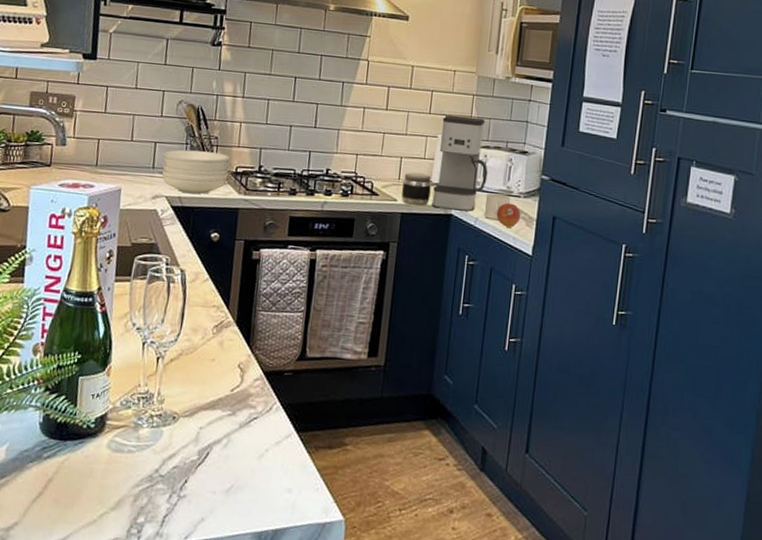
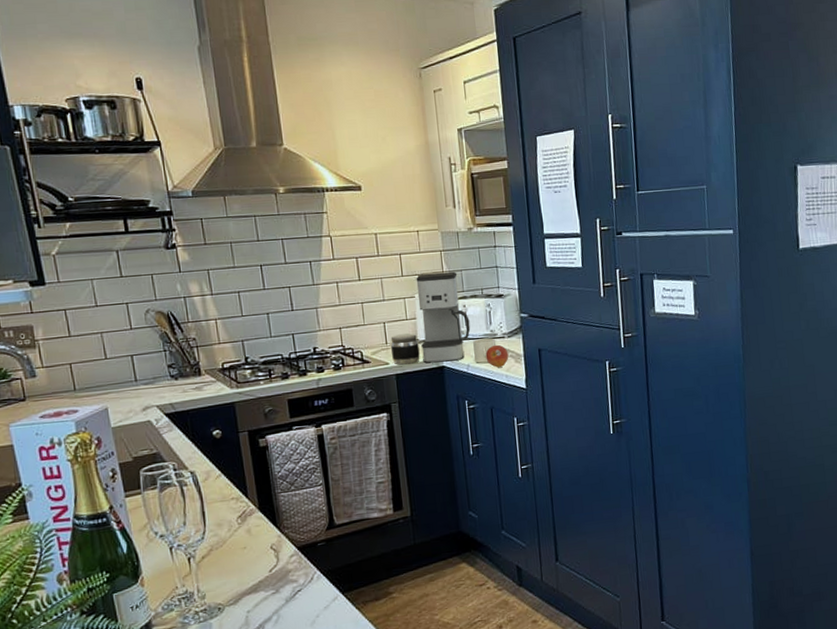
bowl: present [161,149,231,194] -> none [142,353,216,399]

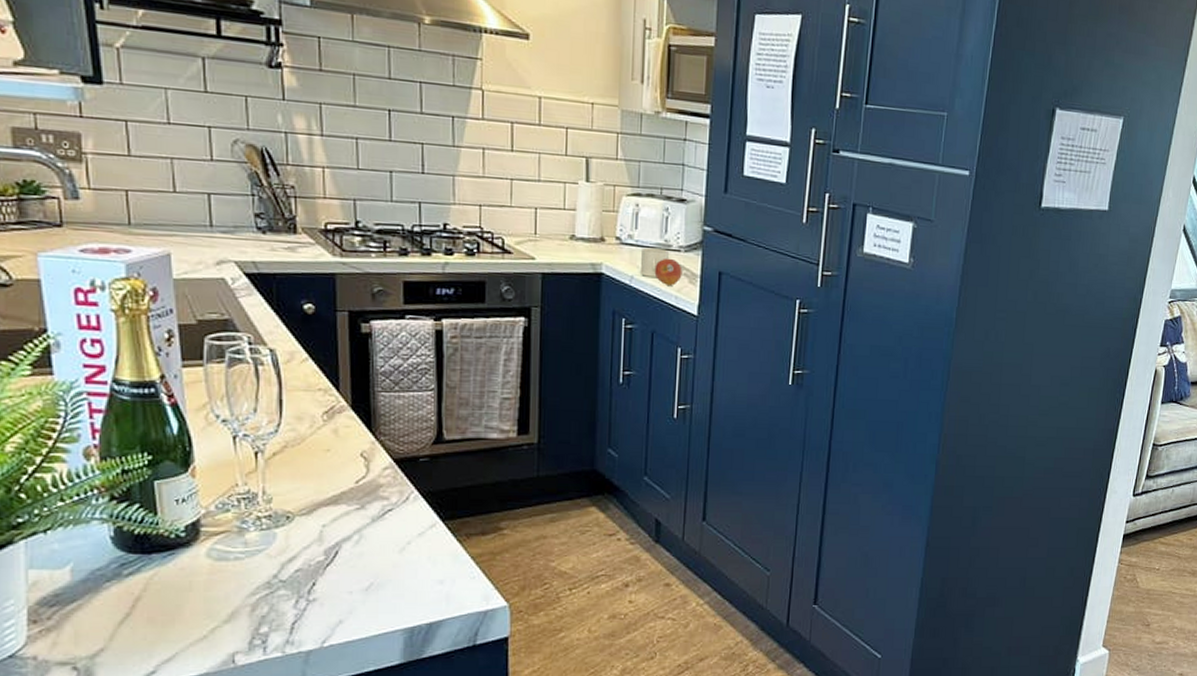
jar: present [390,333,420,365] -> none [539,225,575,264]
coffee maker: present [416,271,471,364] -> none [577,157,641,269]

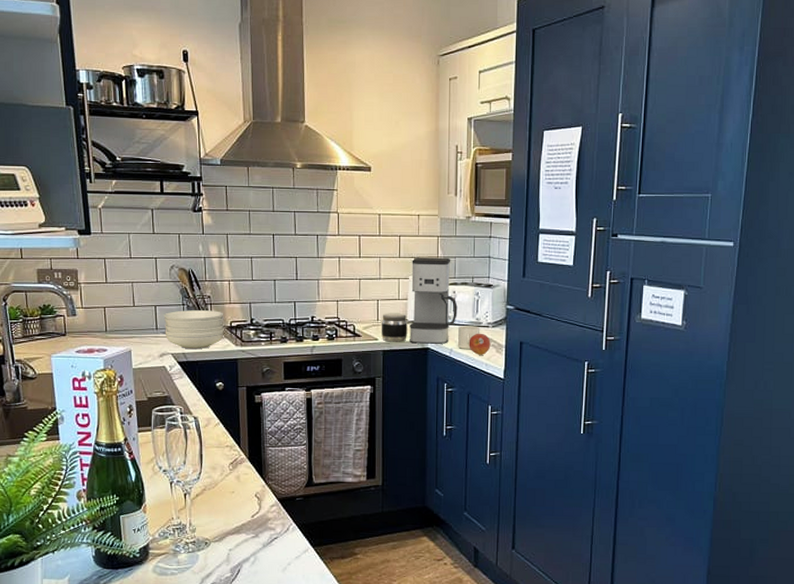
bowl: none [222,202,316,258] -> present [163,310,224,350]
jar: none [539,225,575,264] -> present [381,313,407,342]
coffee maker: none [577,157,641,269] -> present [409,257,458,344]

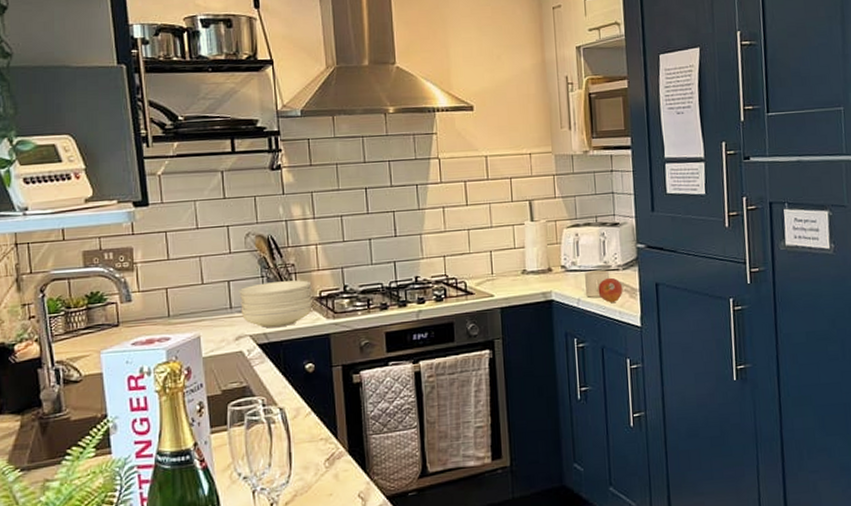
jar: present [381,313,407,342] -> none [496,263,528,298]
coffee maker: present [409,257,458,344] -> none [526,197,583,297]

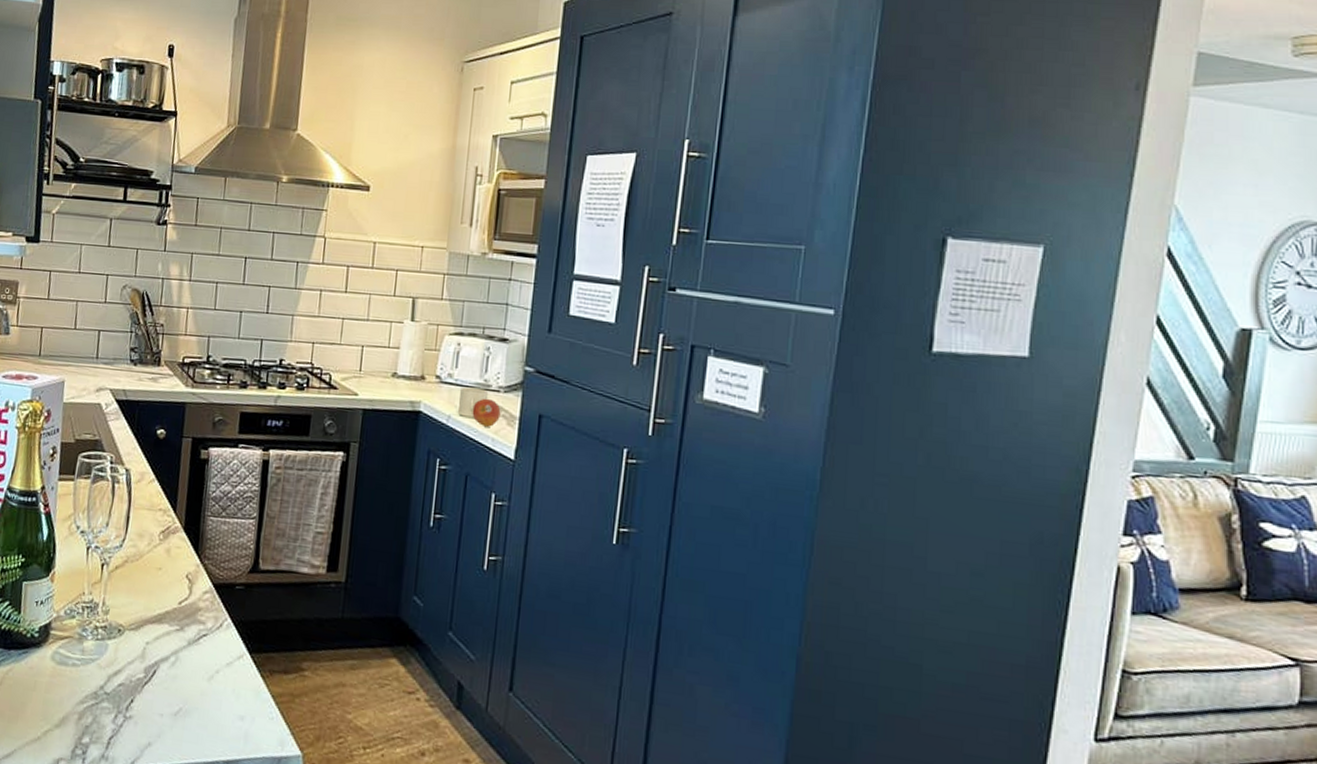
bowl: present [239,280,313,328] -> none [105,338,177,387]

